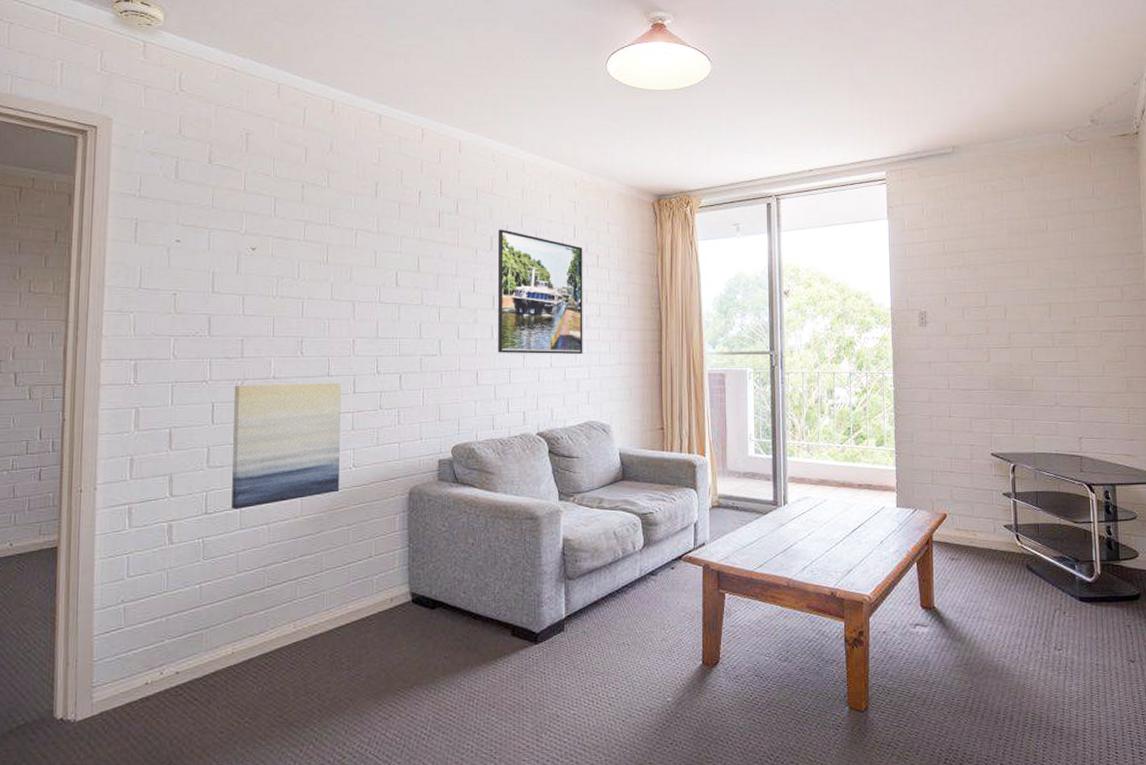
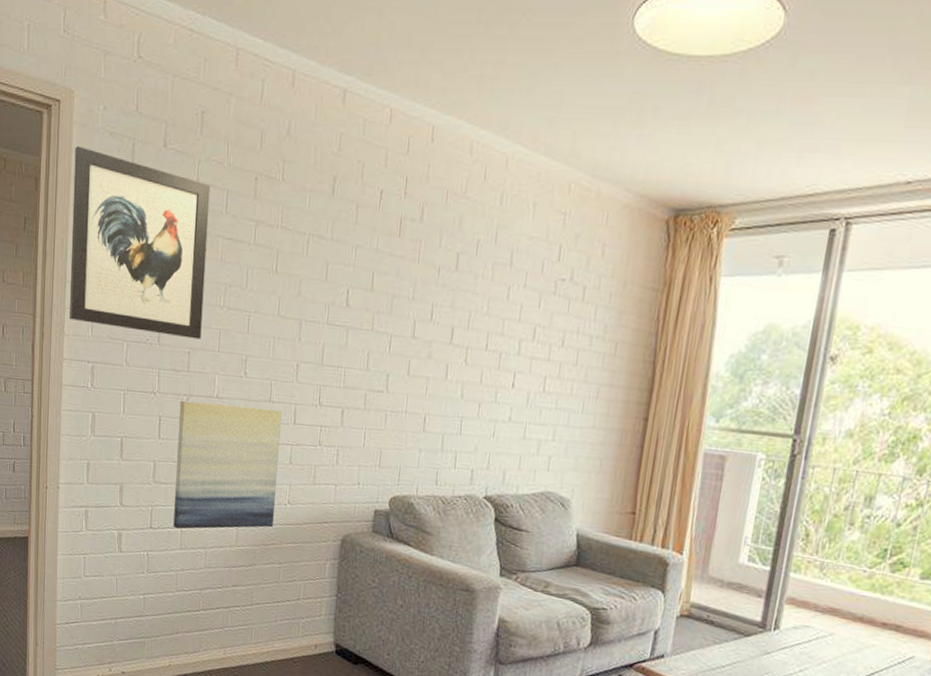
wall art: none [108,165,258,327] -> present [69,146,211,340]
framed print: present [497,229,583,355] -> none [451,244,568,411]

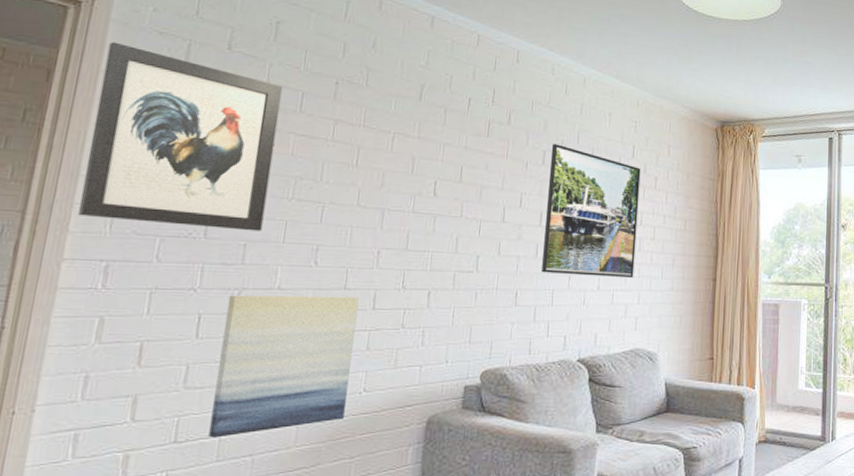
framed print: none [451,244,568,411] -> present [542,144,641,279]

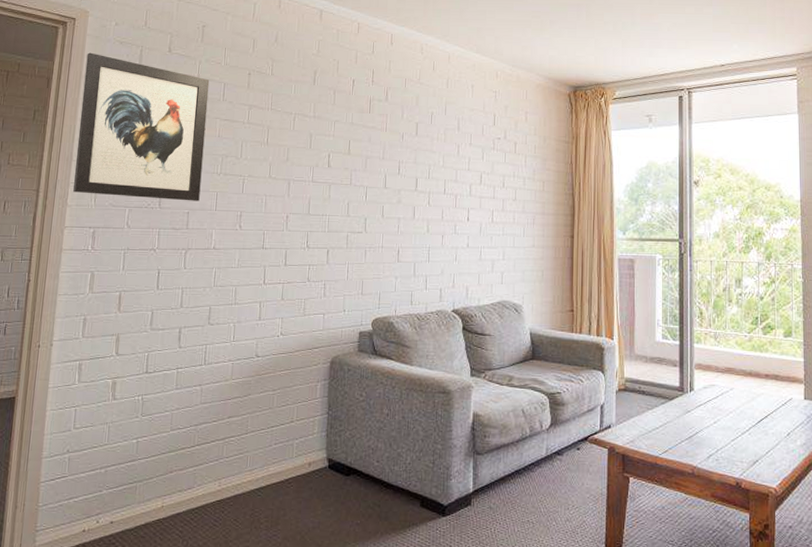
wall art: present [208,295,359,438] -> none [169,254,274,370]
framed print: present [542,144,641,279] -> none [419,116,502,237]

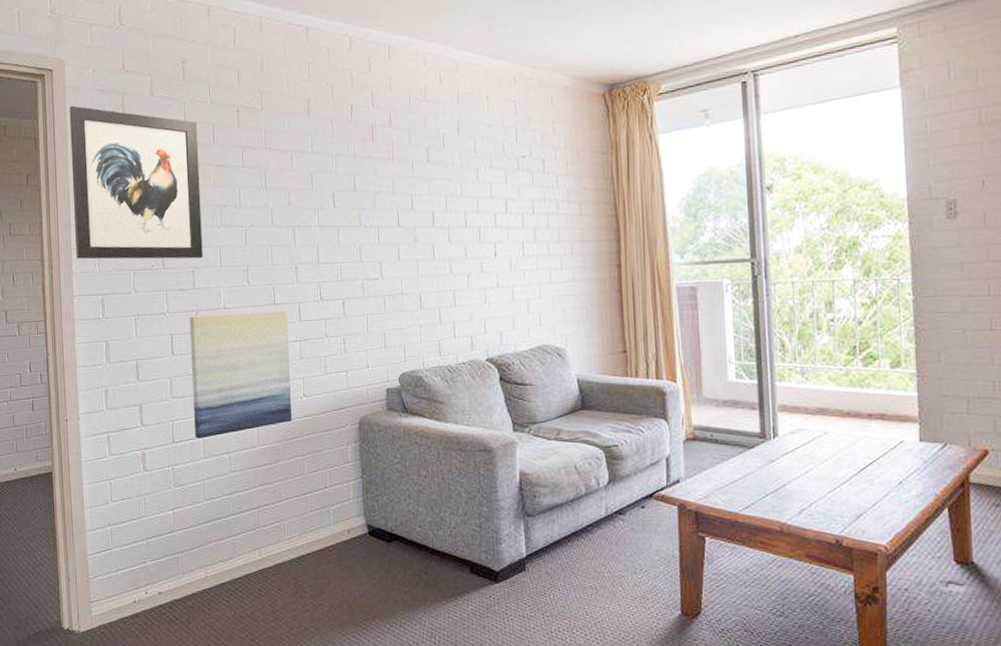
wall art: none [169,254,274,370] -> present [189,311,292,439]

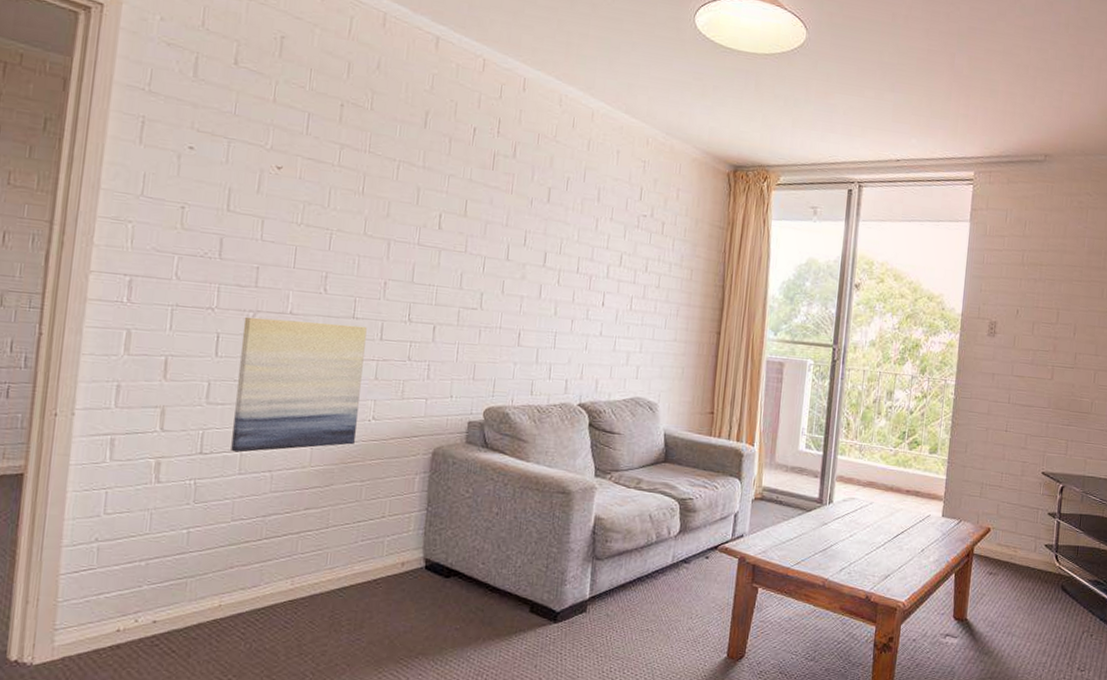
wall art: present [69,105,203,260] -> none [101,51,290,255]

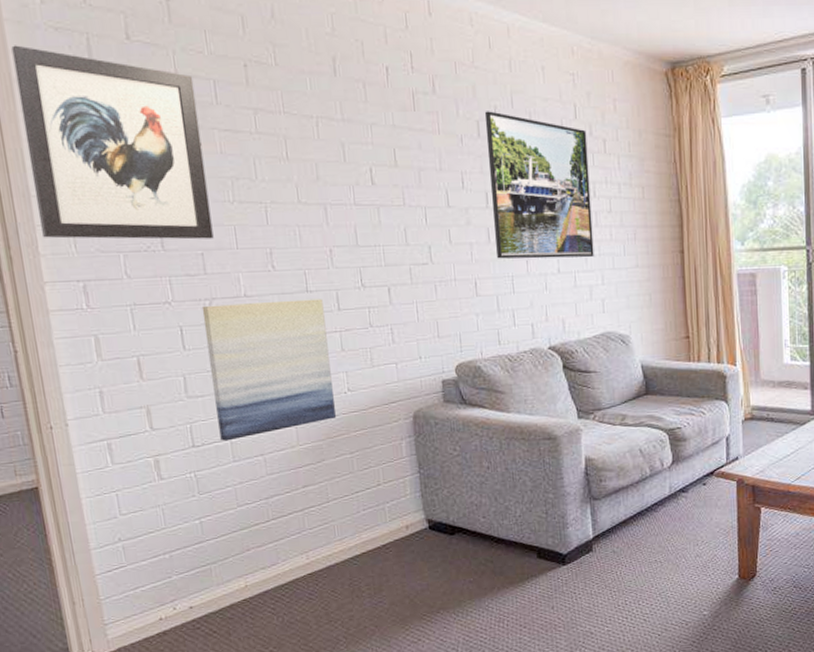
wall art: none [101,51,290,255] -> present [11,45,214,240]
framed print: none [545,180,648,326] -> present [484,111,594,259]

